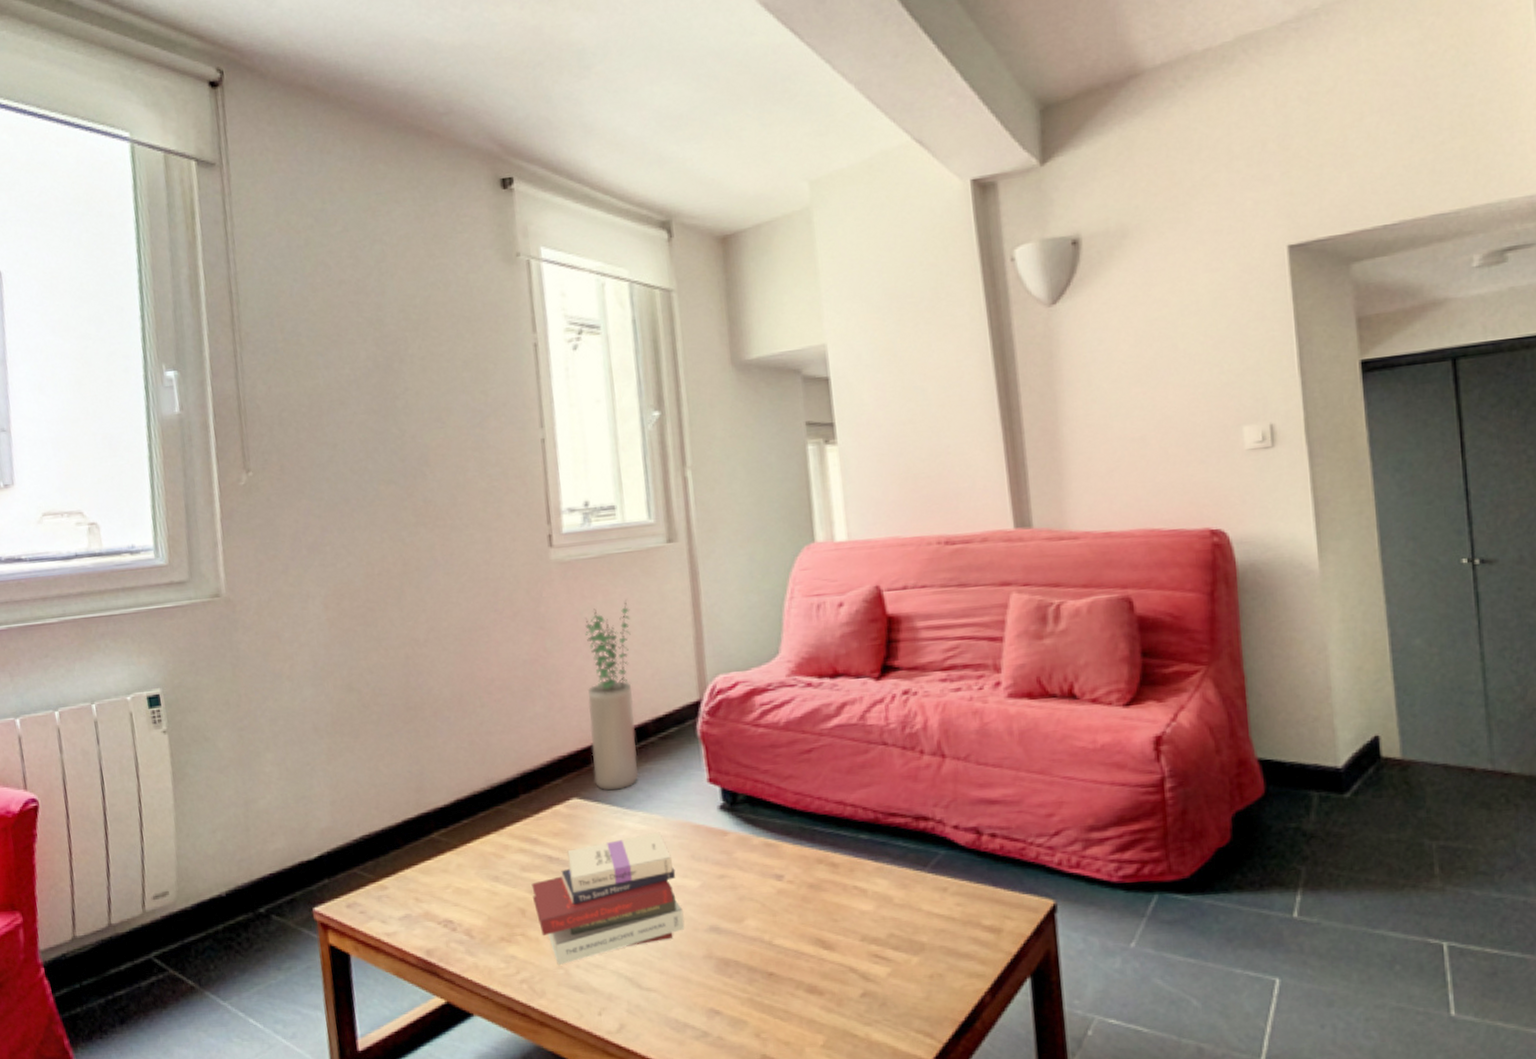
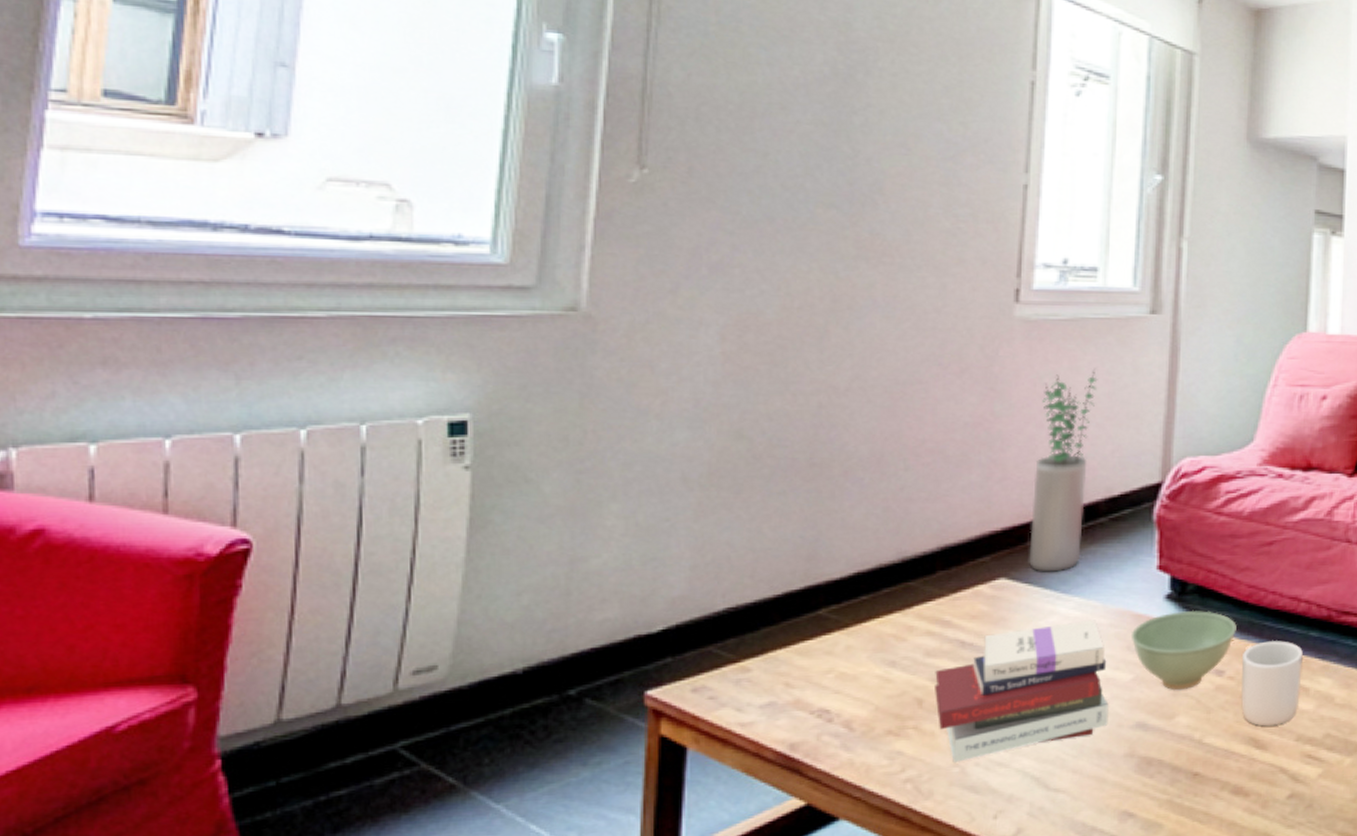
bowl: none [692,818,789,896] -> present [1130,610,1237,691]
mug: none [798,844,859,928] -> present [1241,641,1303,727]

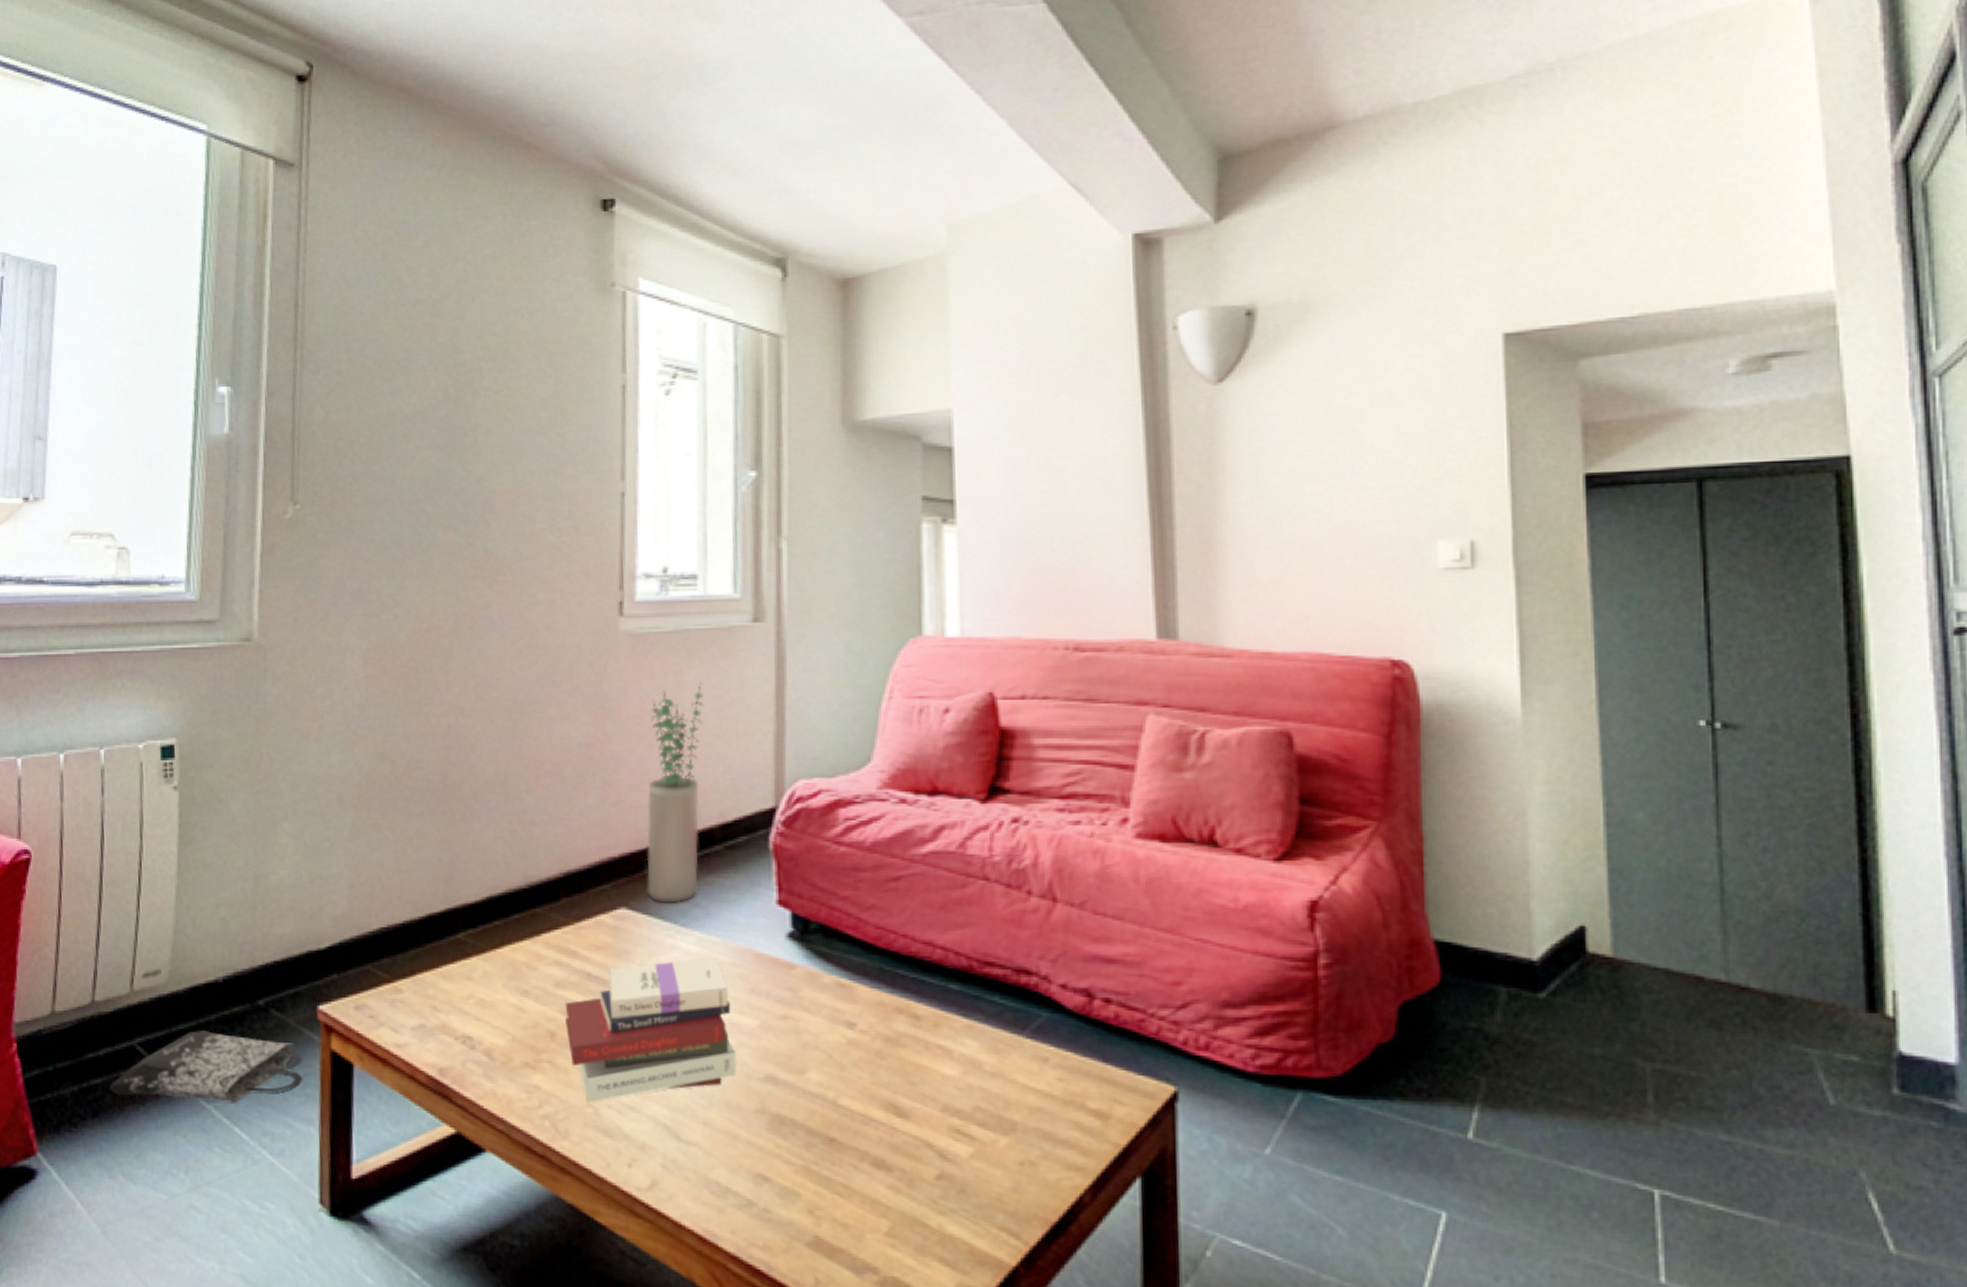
tote bag: none [357,725,624,806] -> present [108,1029,303,1103]
bowl: present [1130,610,1237,691] -> none [753,951,866,1042]
mug: present [1241,641,1303,727] -> none [875,992,943,1092]

